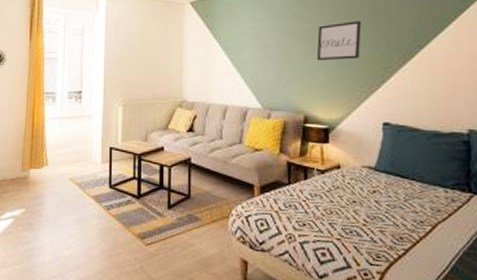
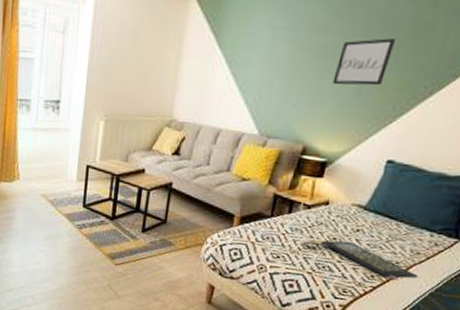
clutch bag: none [324,203,446,241] -> present [302,239,418,280]

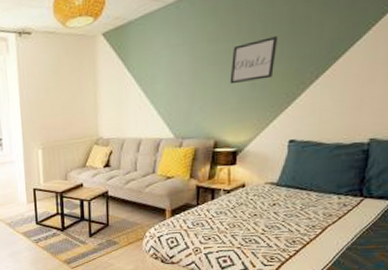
clutch bag: present [302,239,418,280] -> none [228,215,334,242]

